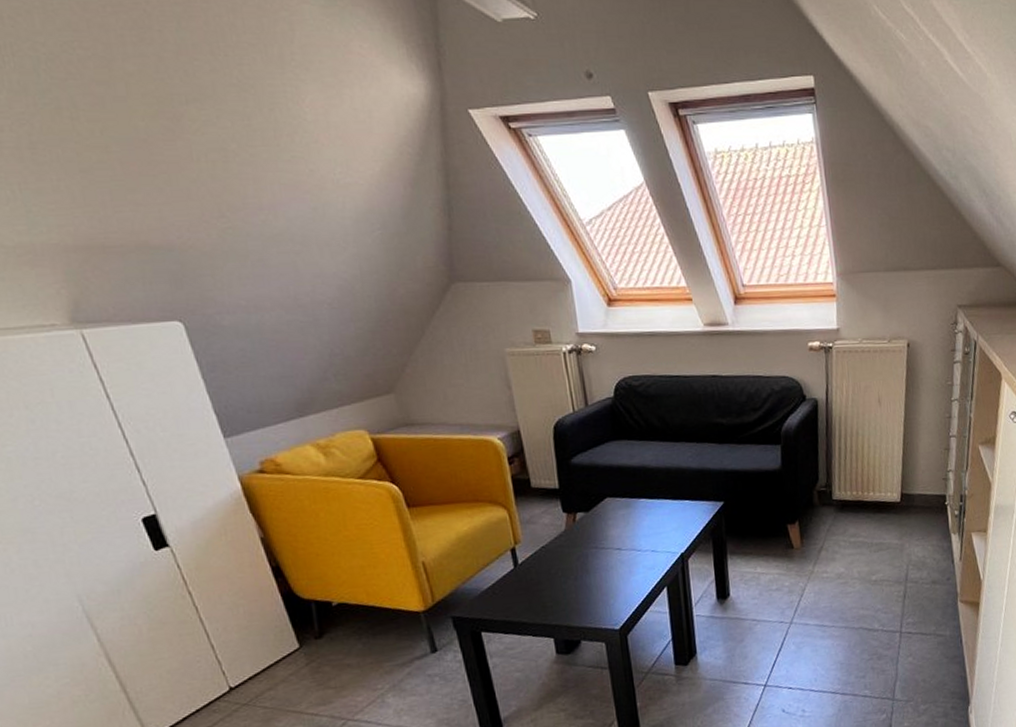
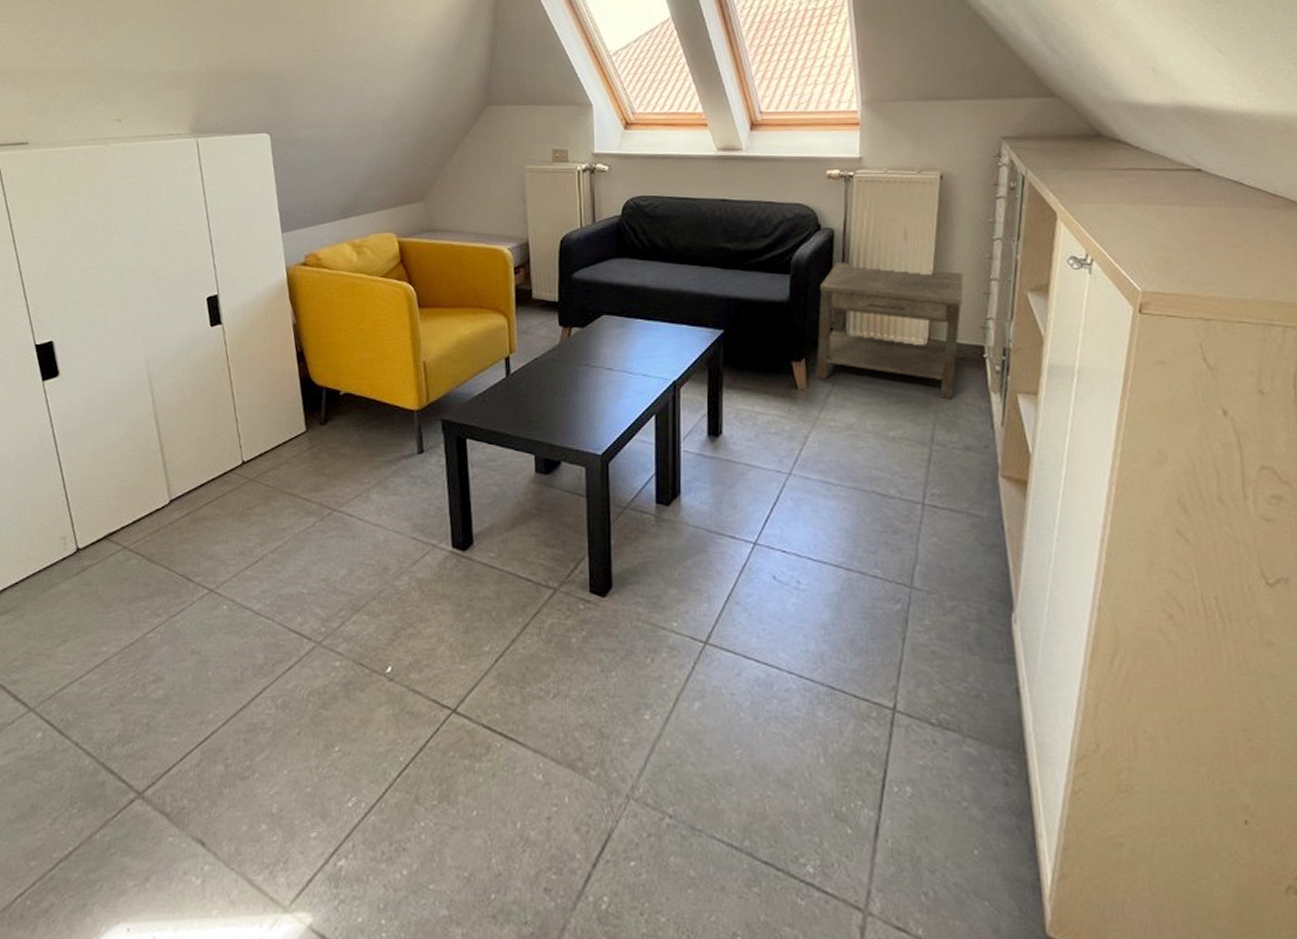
side table: none [808,429,929,544] -> present [816,262,964,400]

